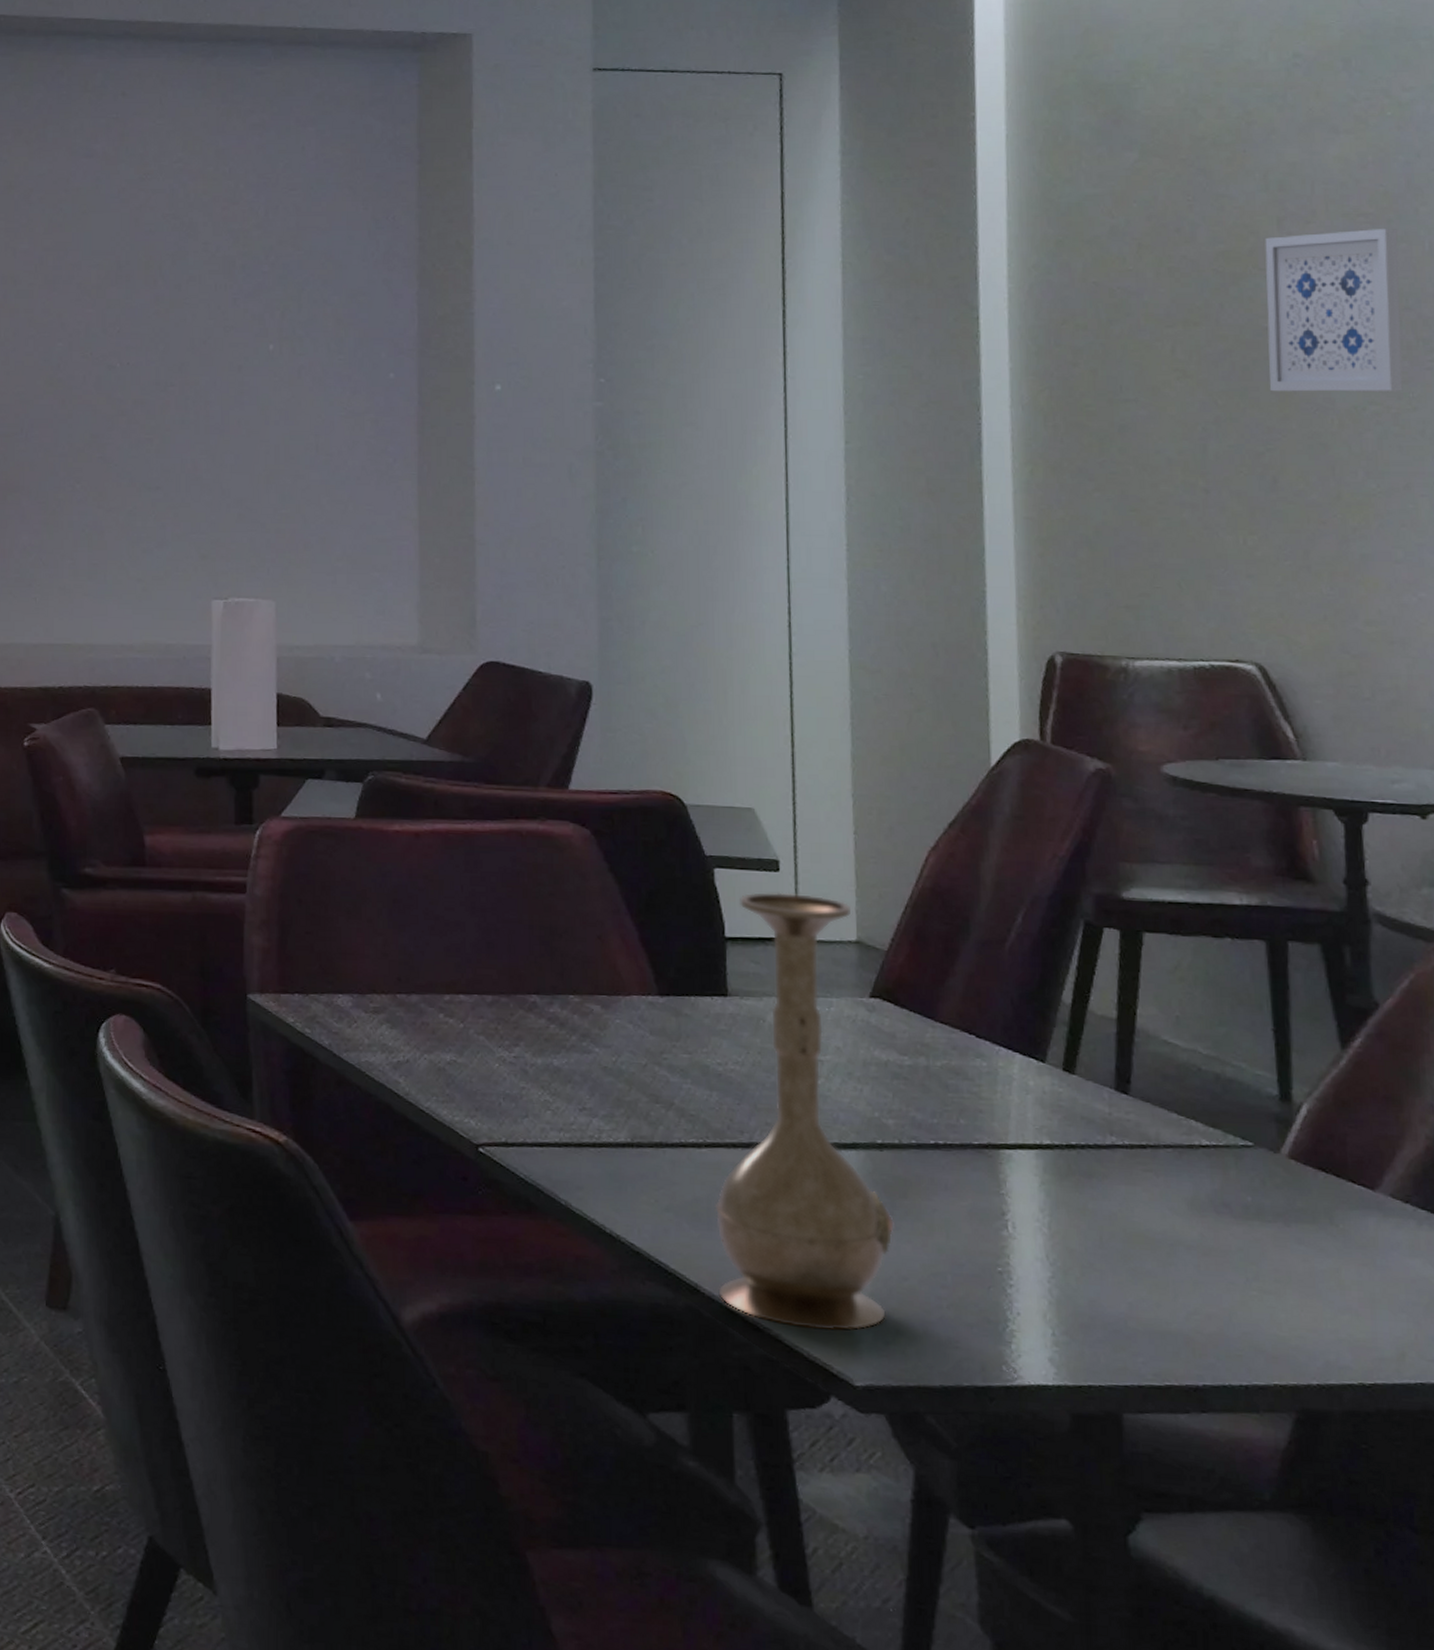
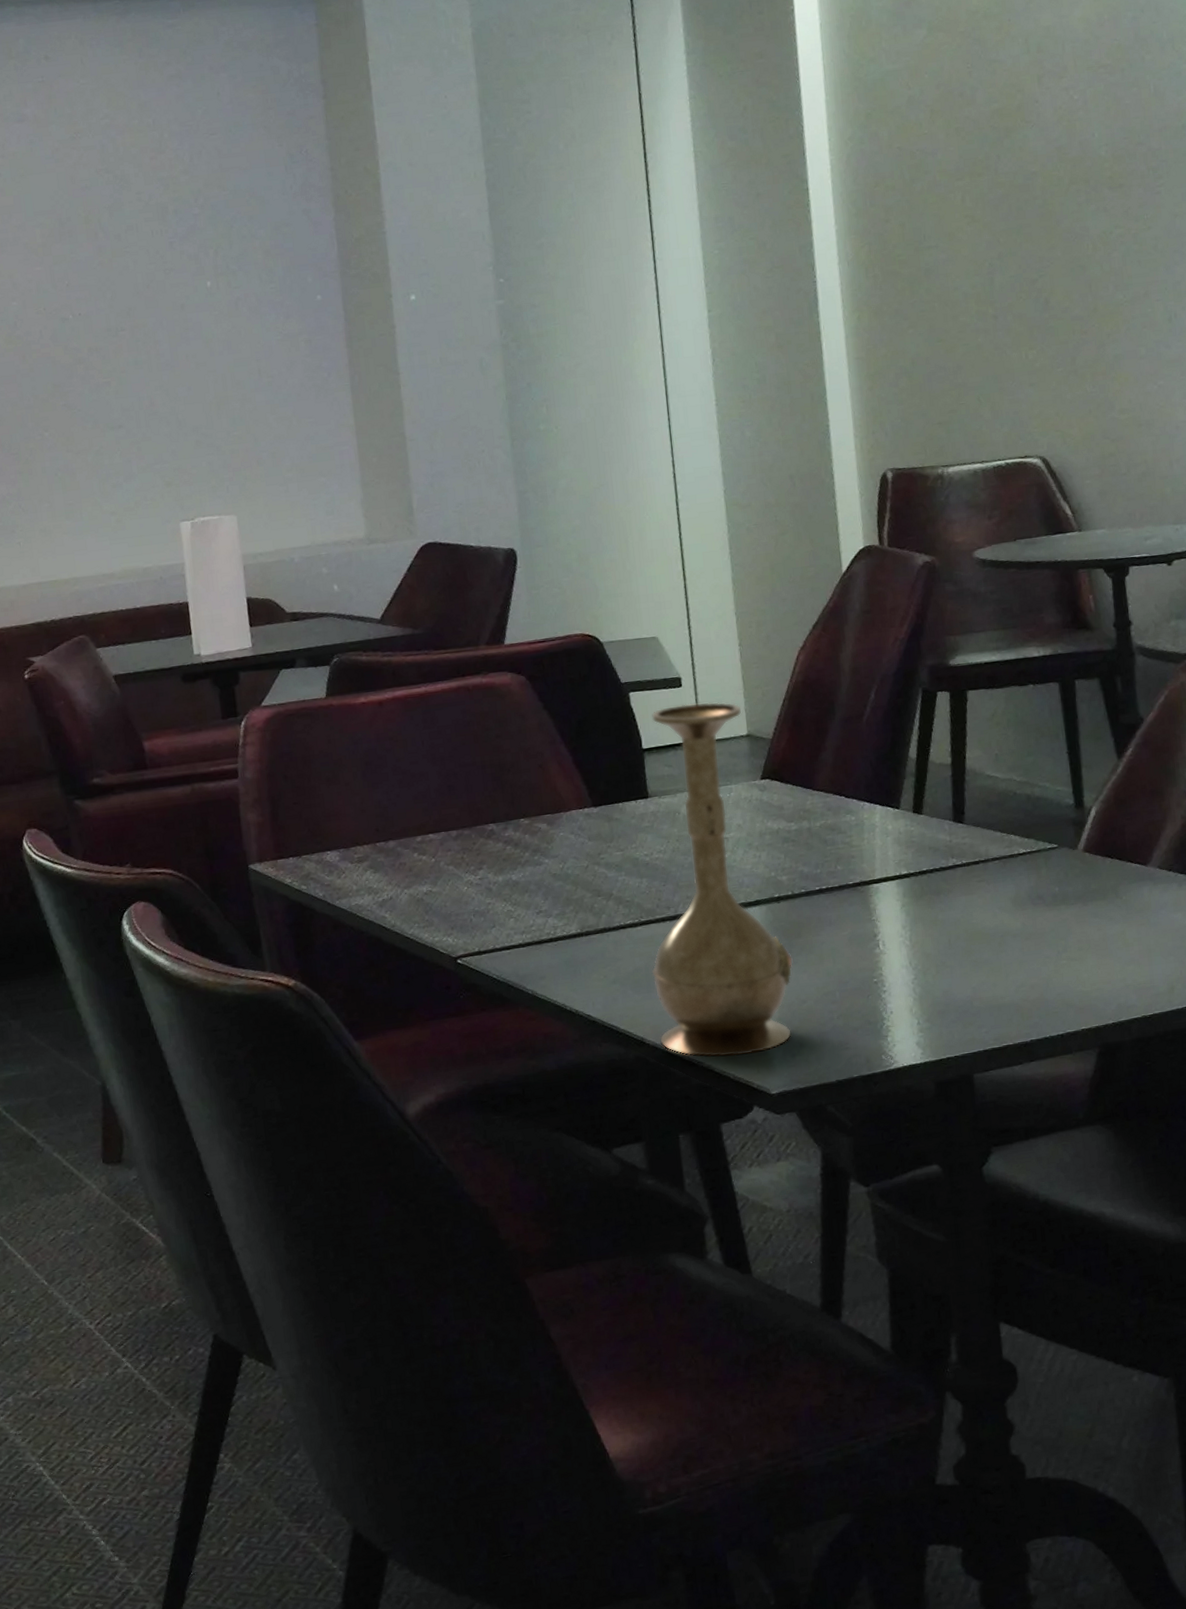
wall art: present [1265,228,1403,392] -> none [1029,76,1140,227]

